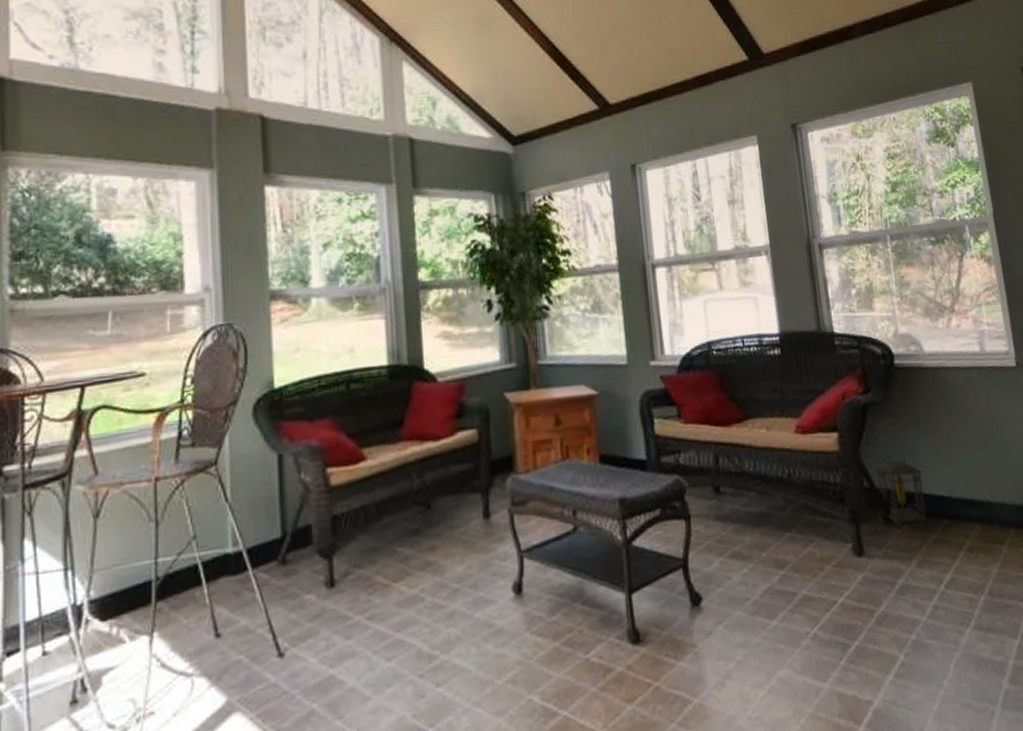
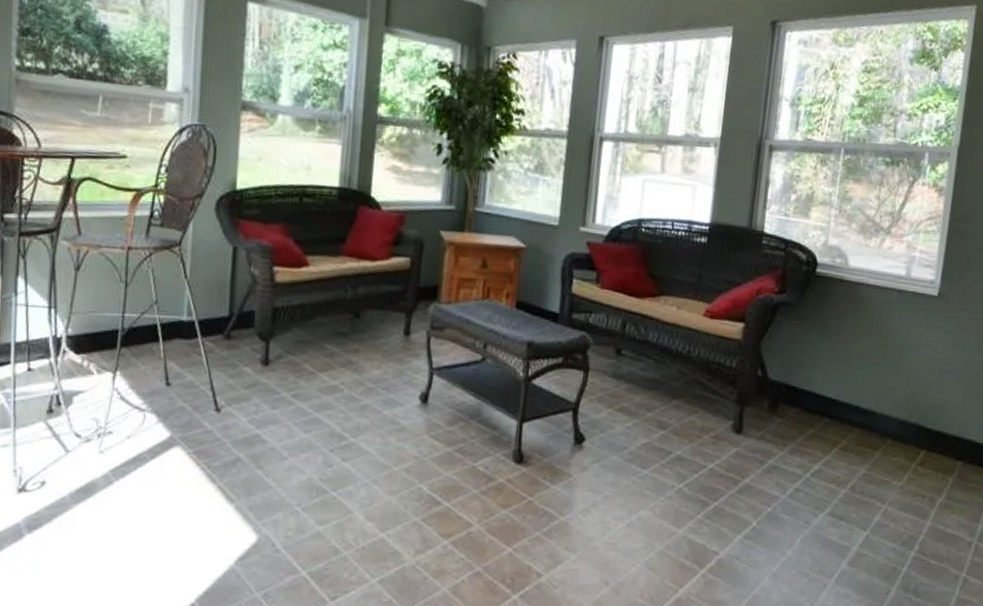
lantern: present [875,452,929,524] -> none [770,351,817,417]

